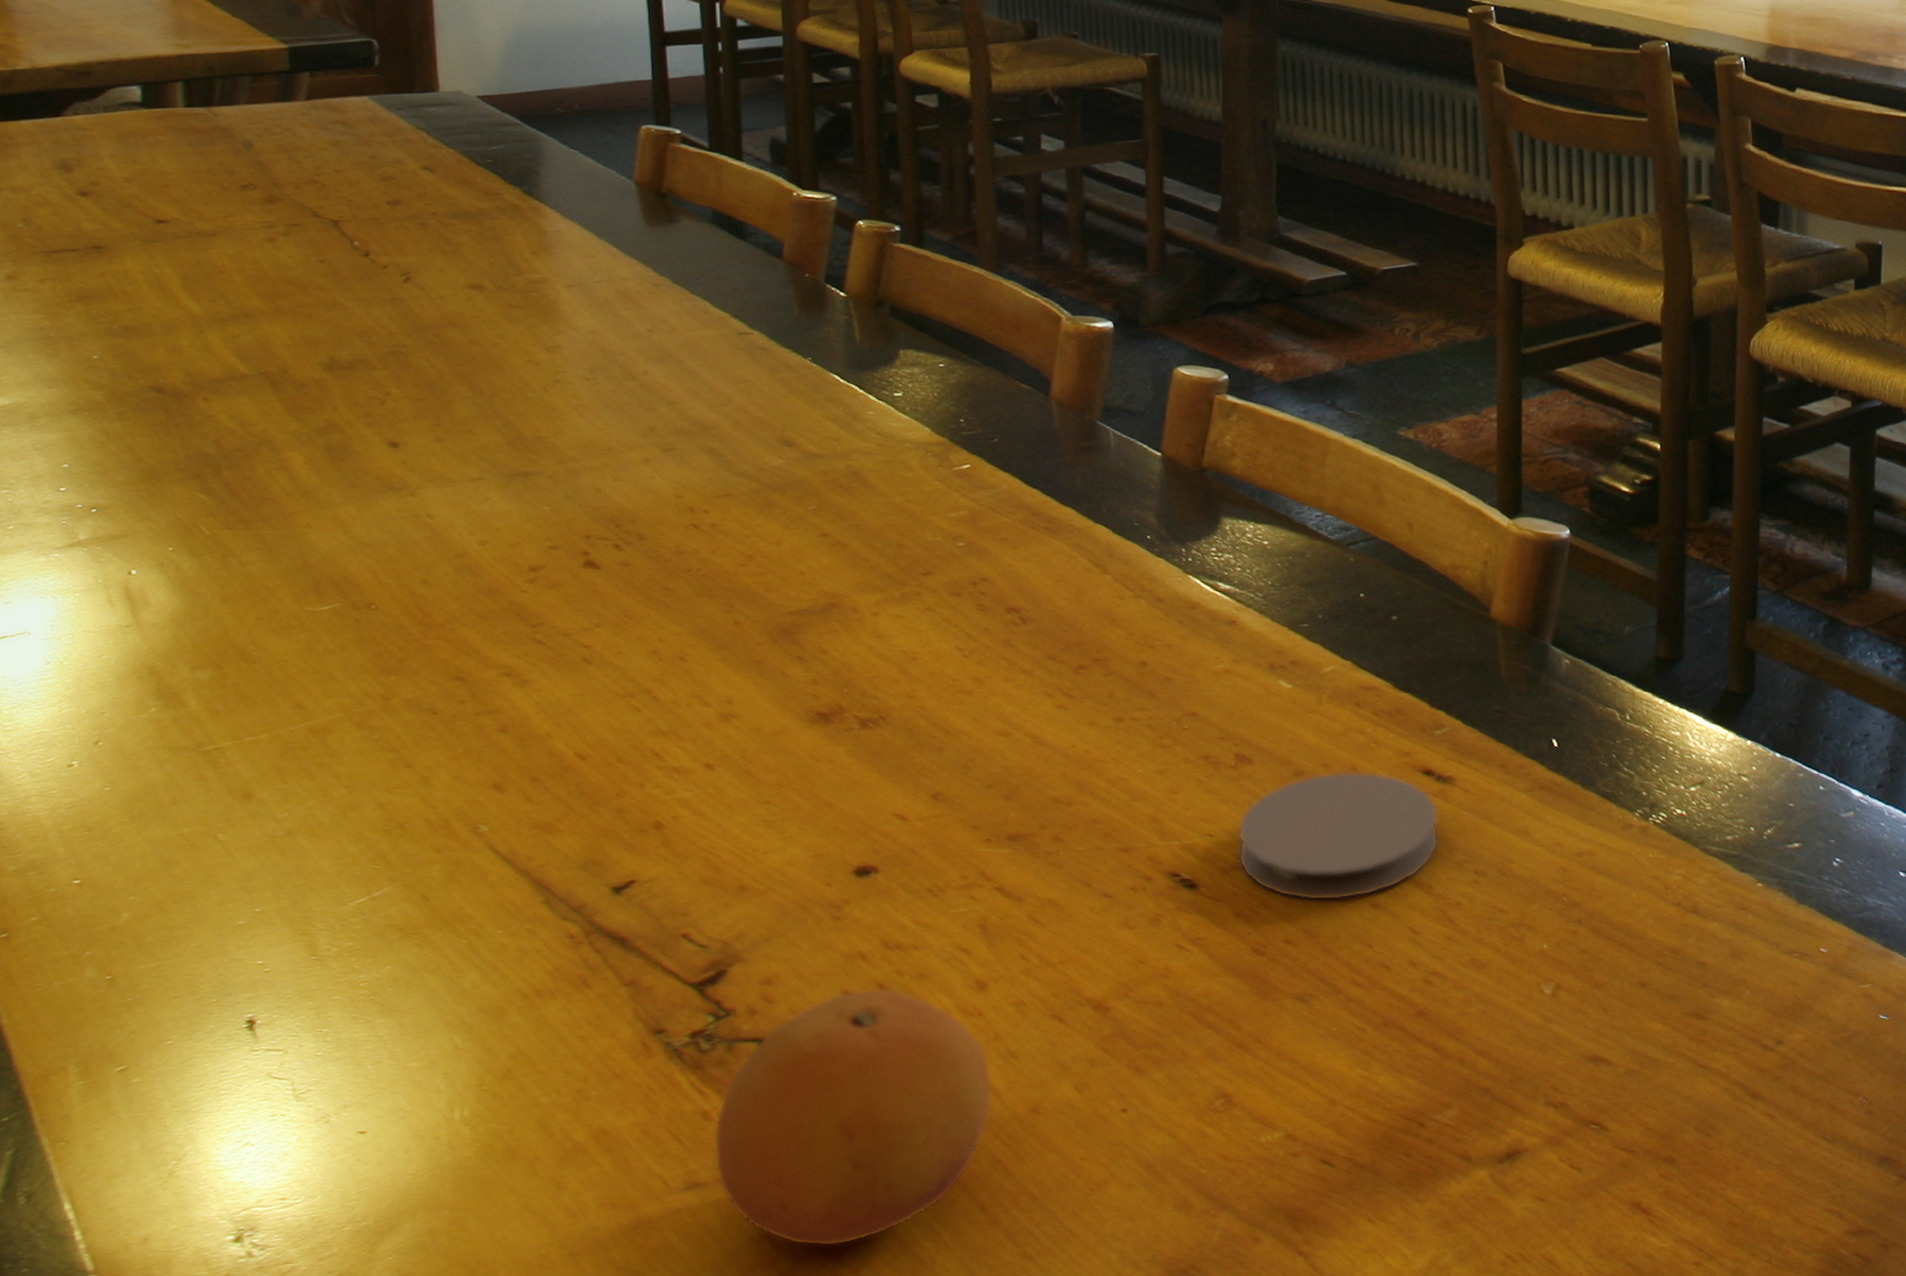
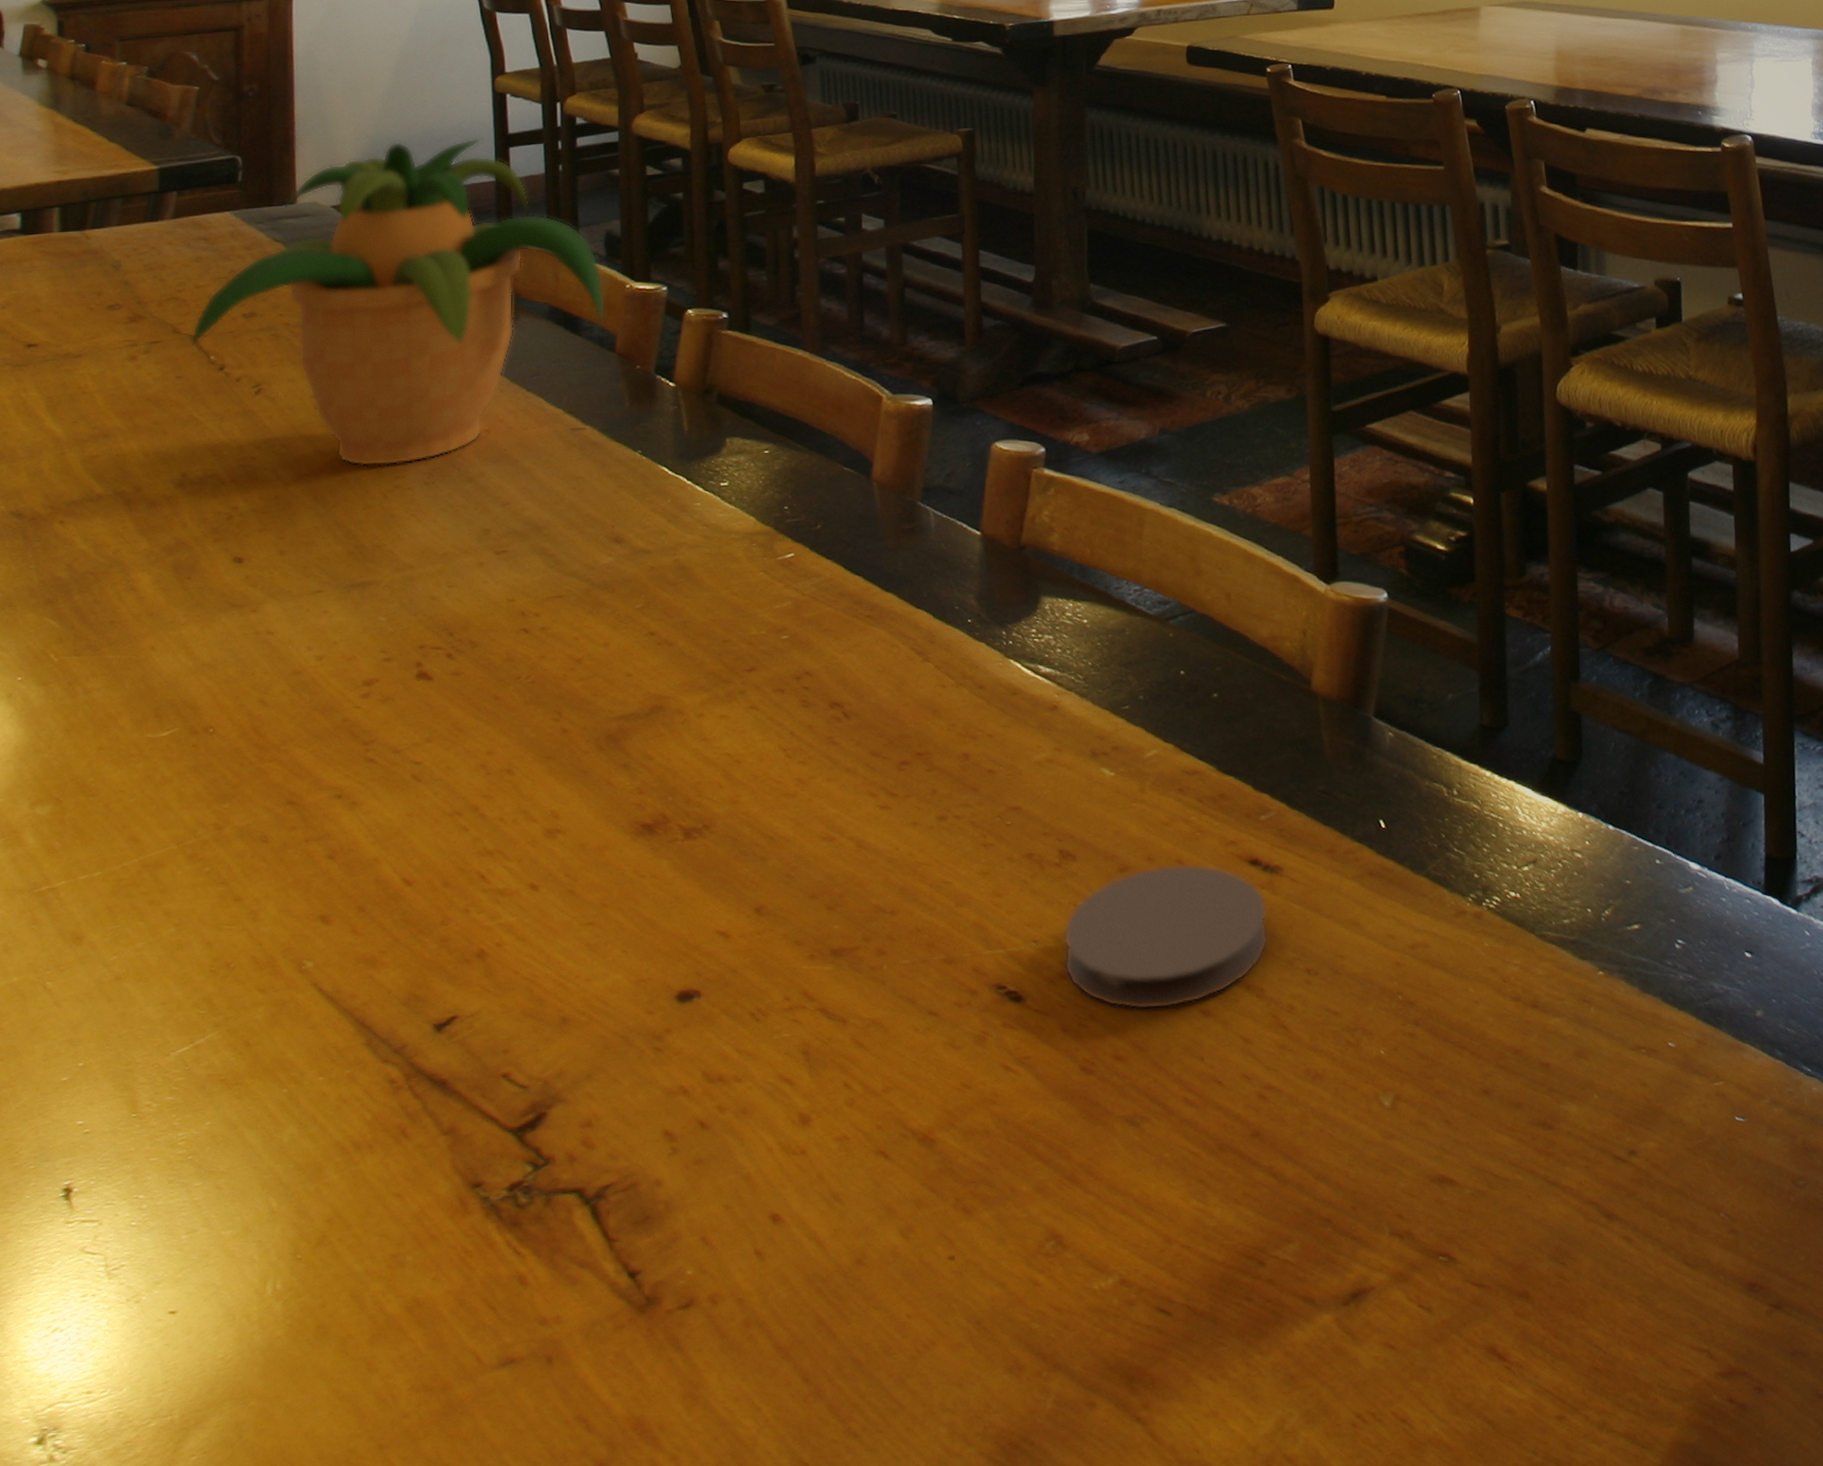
potted plant: none [332,33,772,360] -> present [191,138,606,467]
fruit: present [714,988,992,1247] -> none [529,1127,816,1429]

